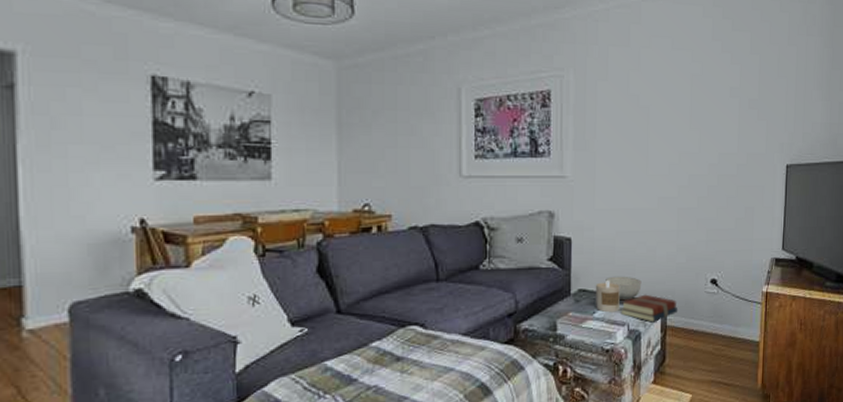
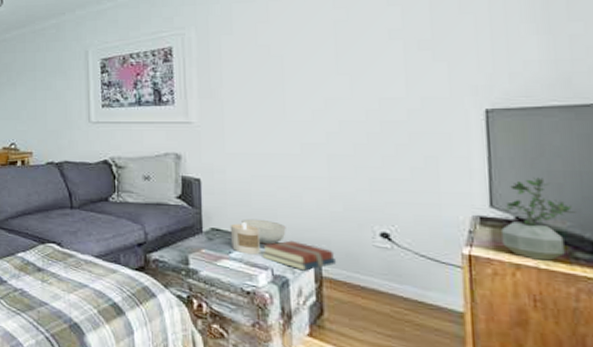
potted plant: none [787,223,830,291] -> present [501,177,576,261]

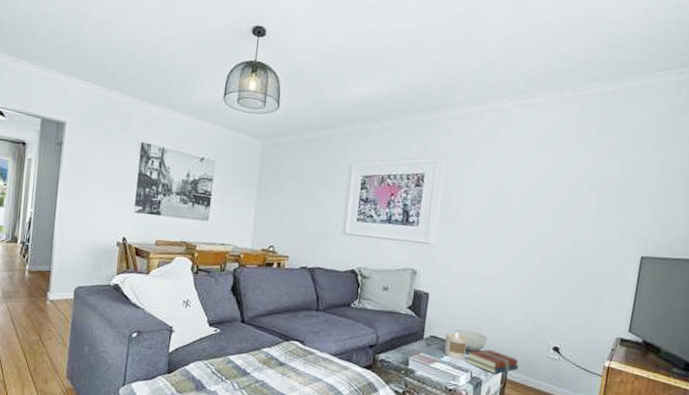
potted plant: present [501,177,576,261] -> none [631,311,680,374]

